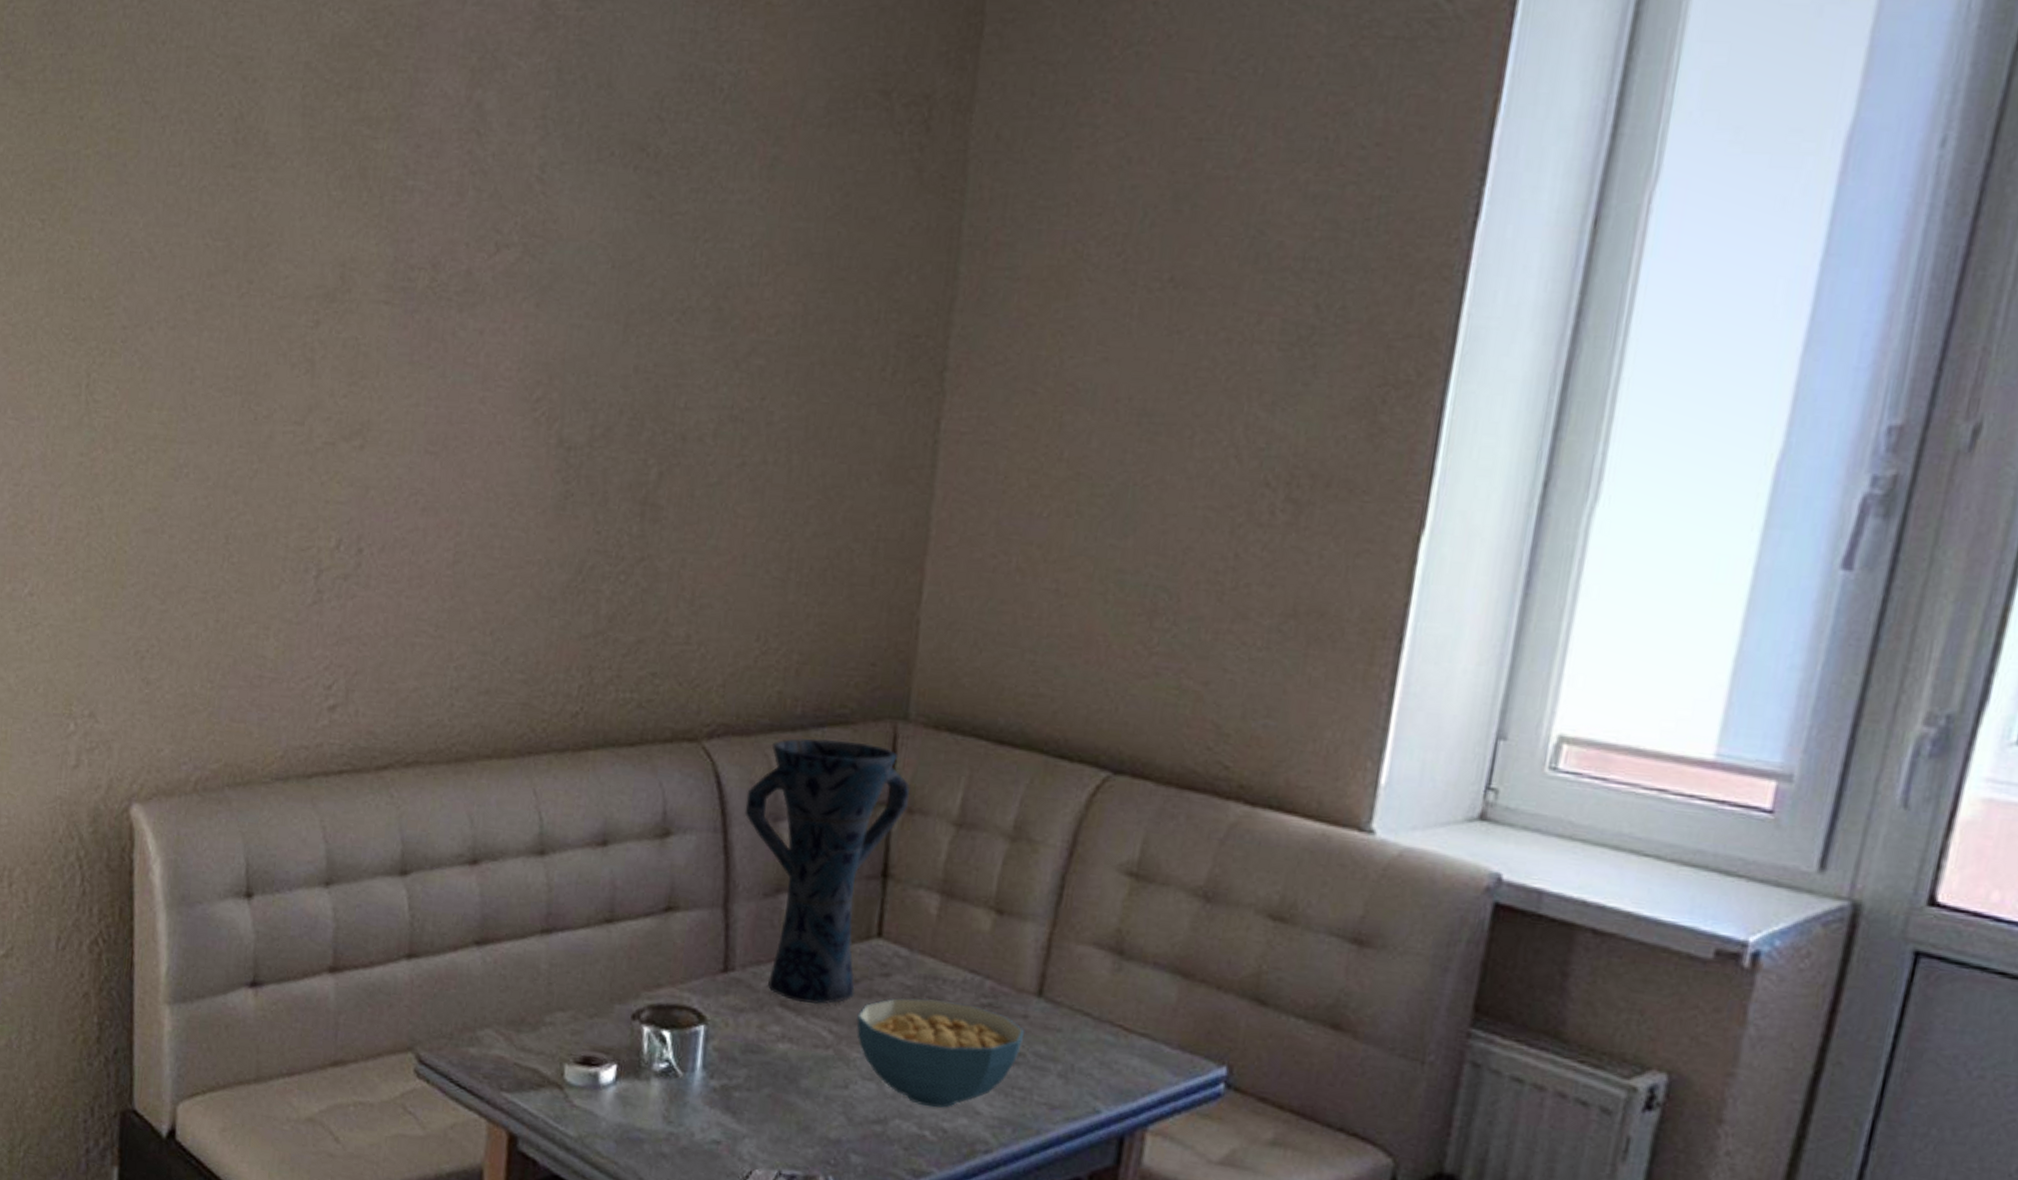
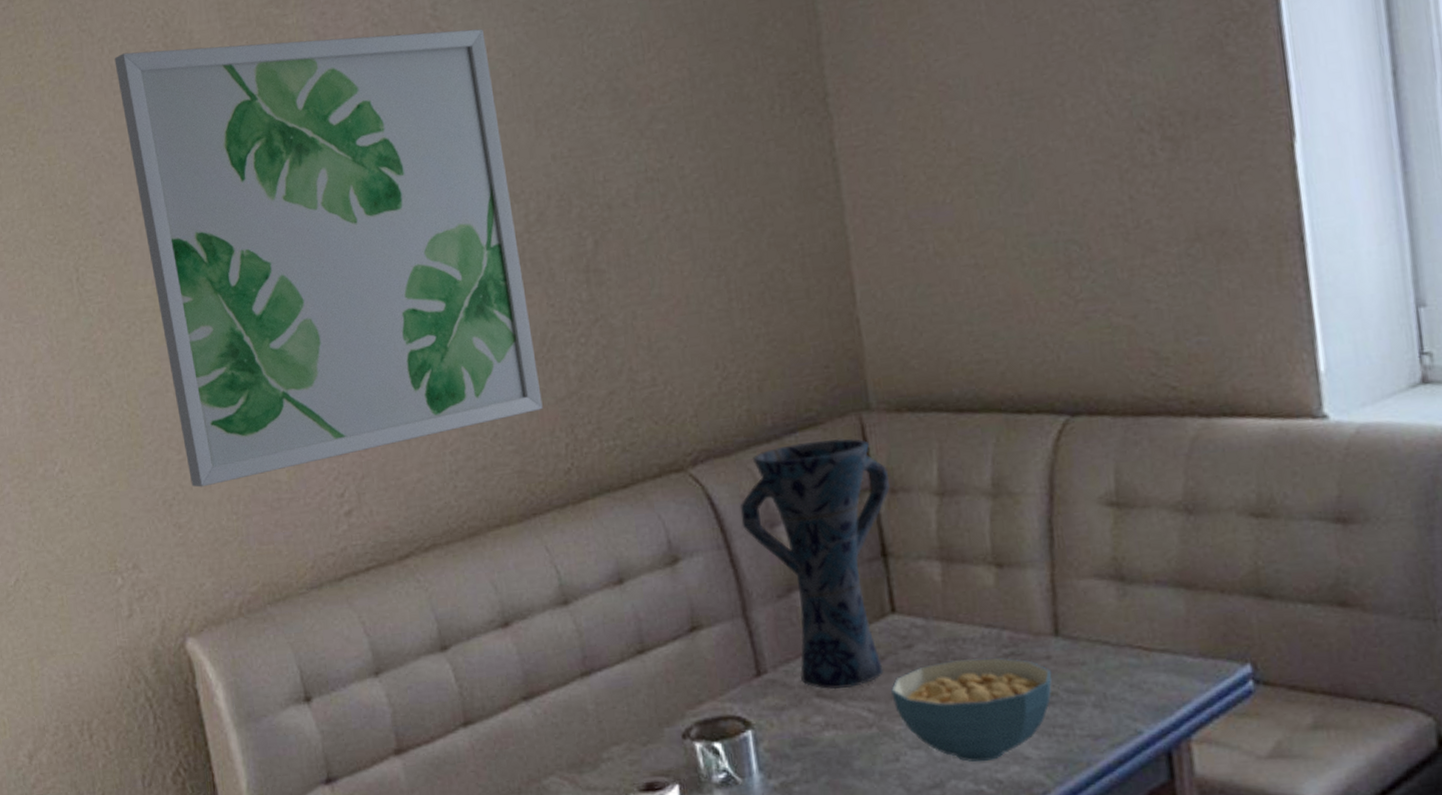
wall art: none [169,139,592,646] -> present [114,28,543,488]

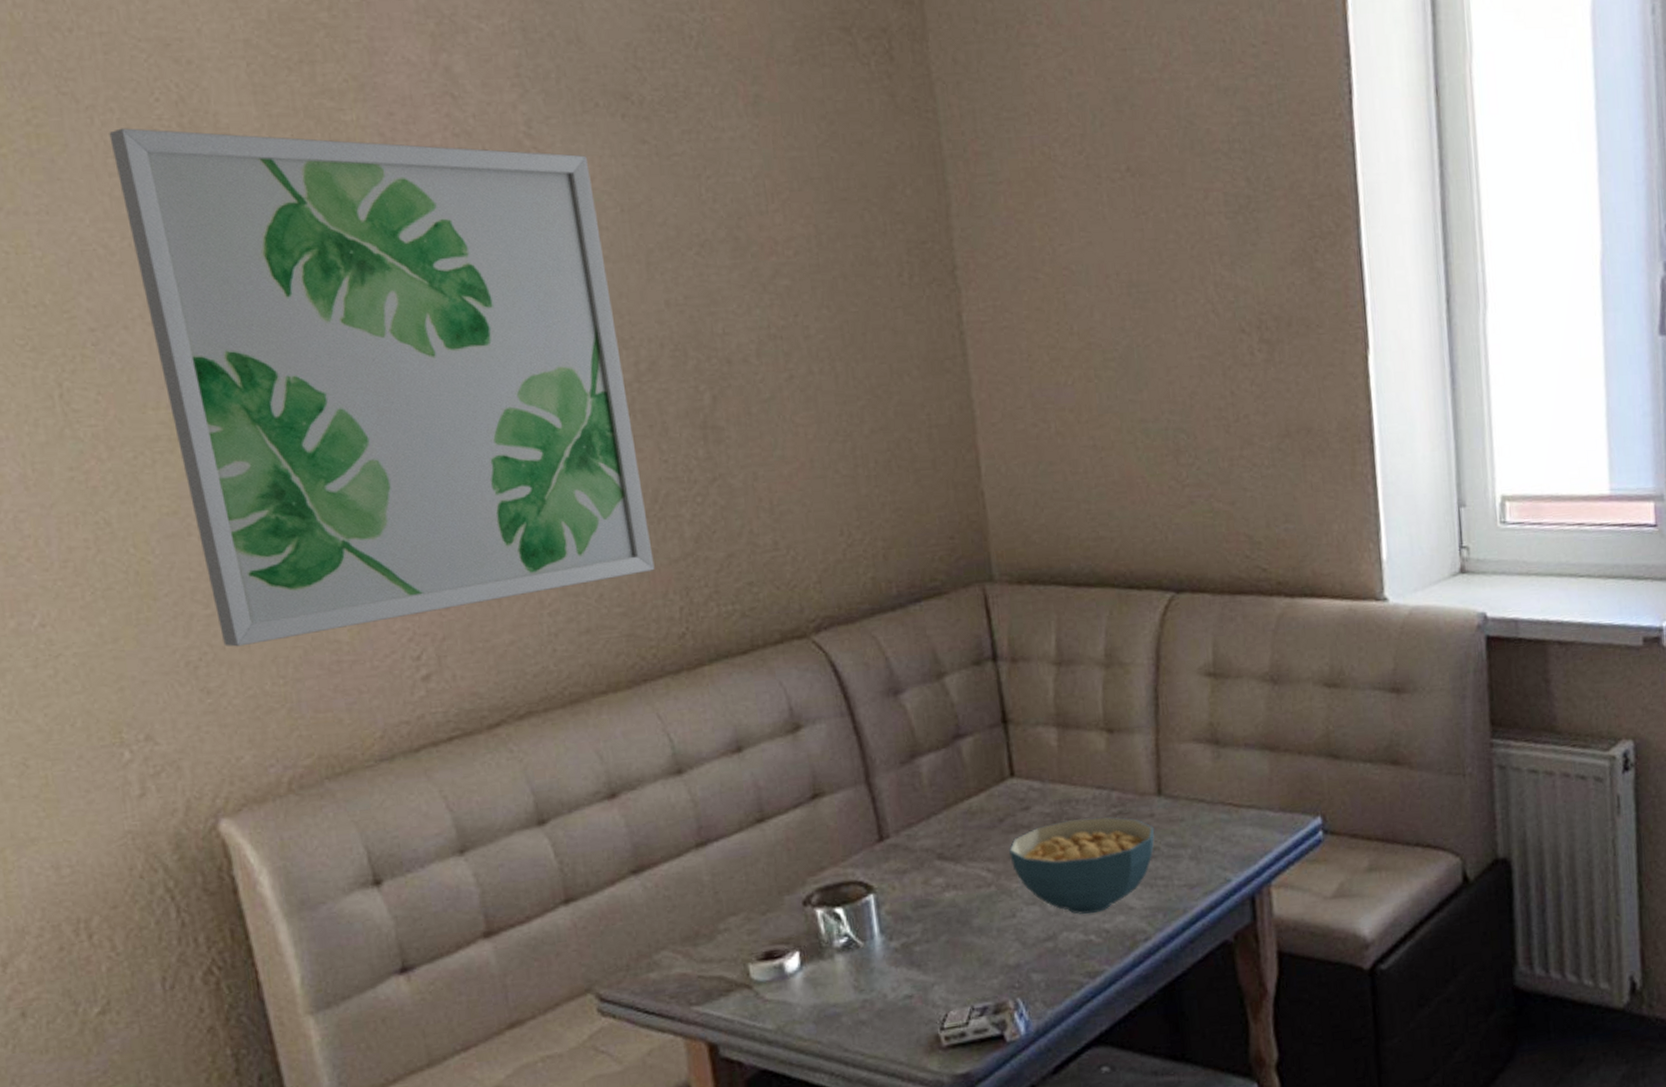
vase: present [739,438,890,690] -> none [863,609,1011,852]

